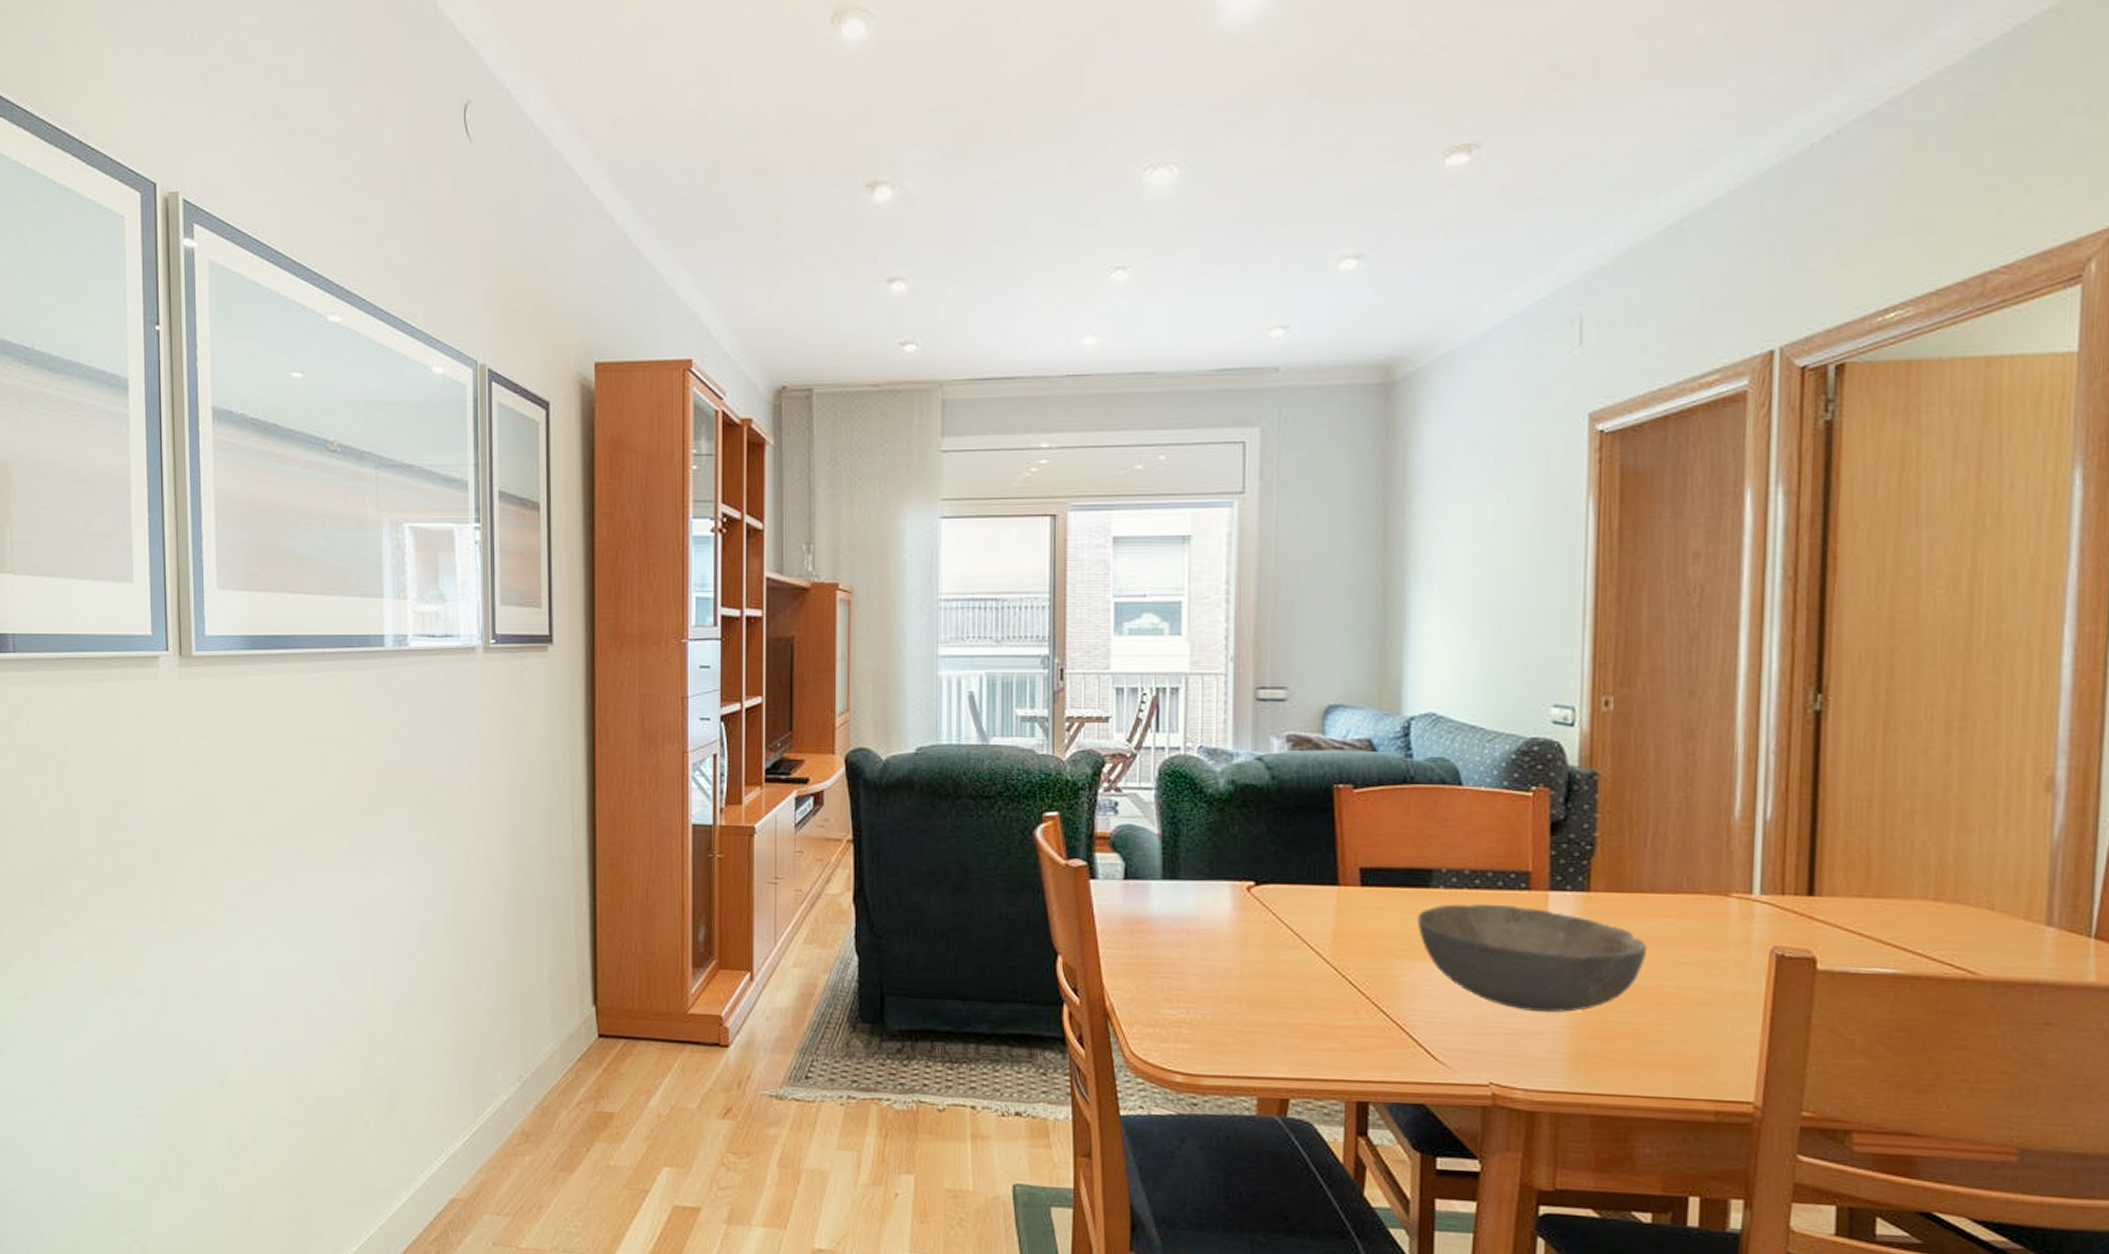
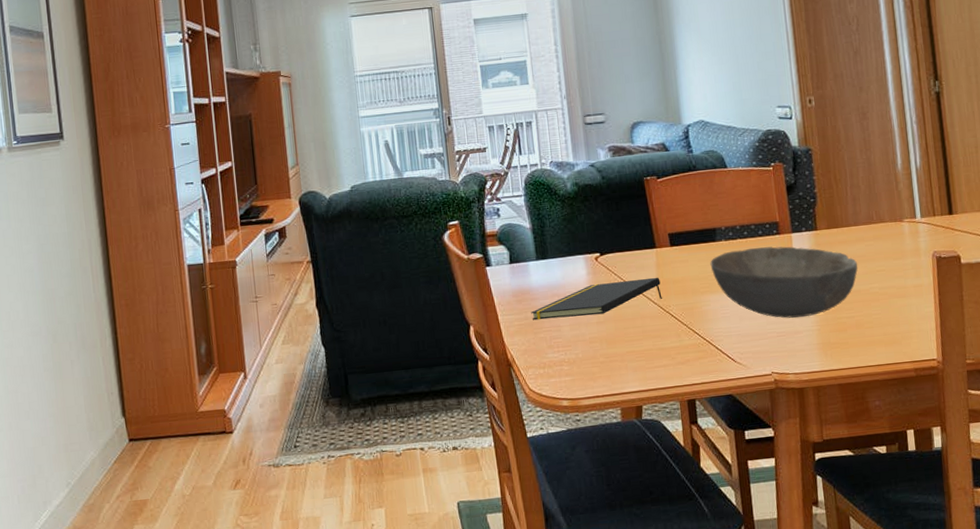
notepad: none [1145,924,1339,966] -> present [531,277,662,320]

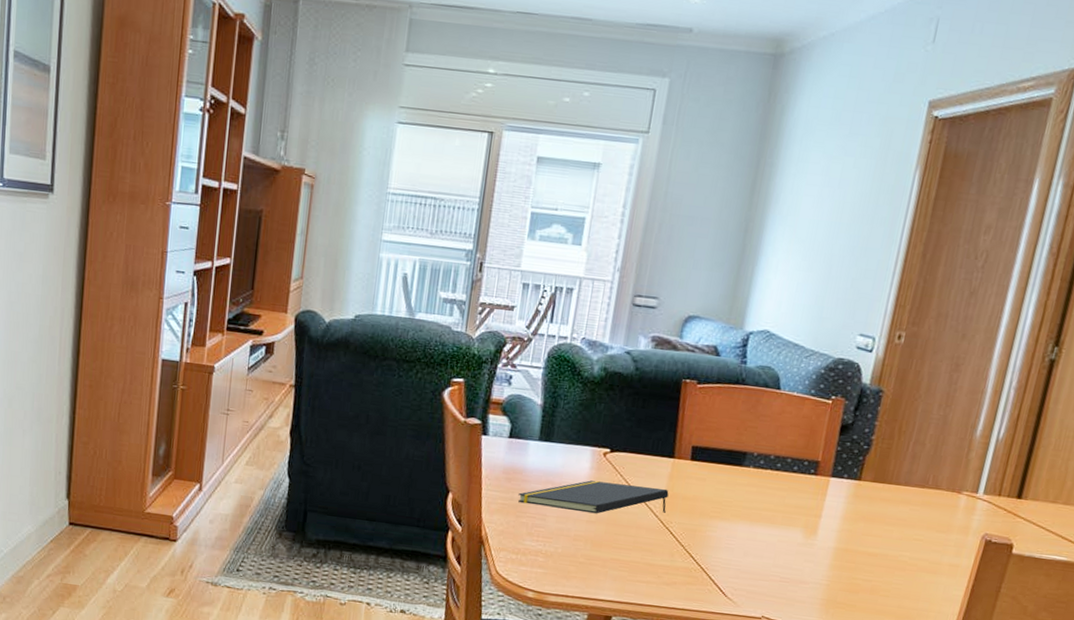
bowl: present [710,246,858,318] -> none [728,480,895,569]

